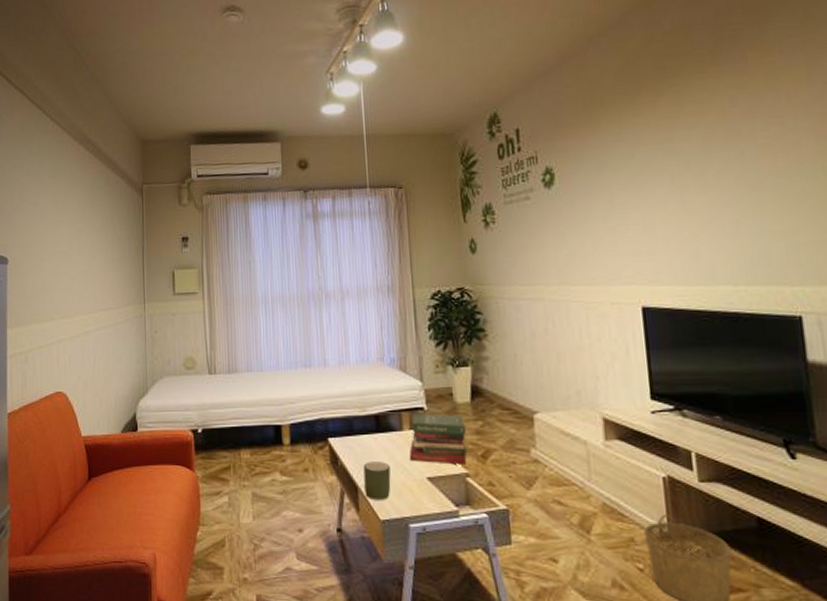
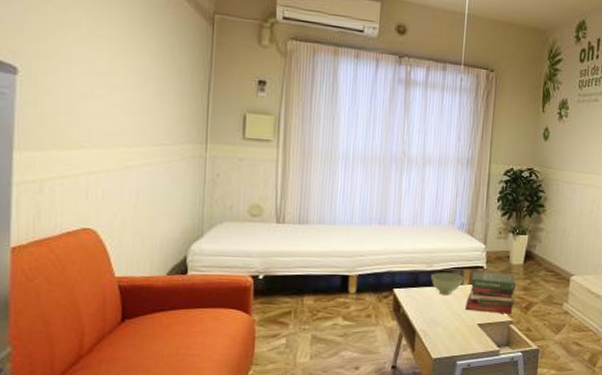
mug: present [363,462,391,501] -> none [421,310,447,343]
bowl: none [366,416,404,444] -> present [431,272,464,295]

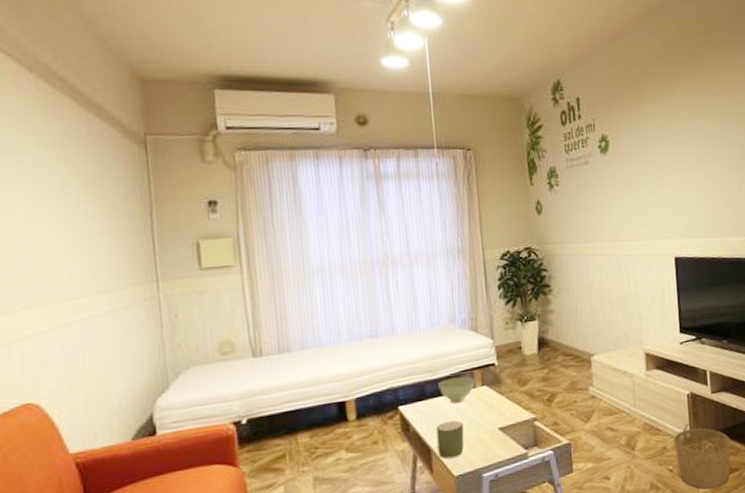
mug: none [421,310,447,343] -> present [436,420,464,459]
books: present [466,271,516,314] -> none [482,366,535,416]

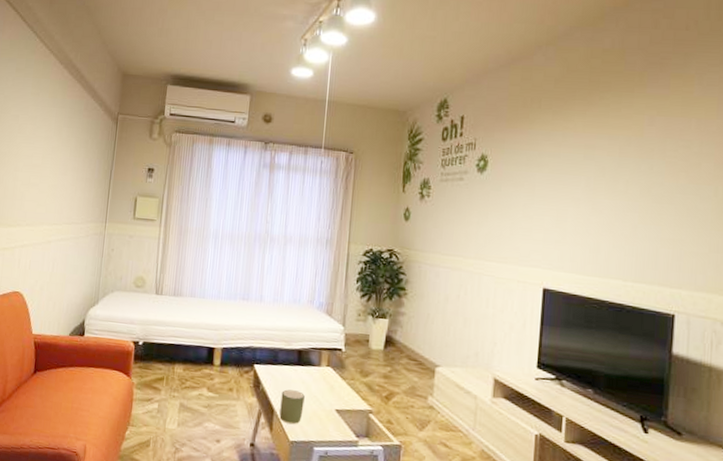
bowl: present [438,376,476,404] -> none [290,351,322,376]

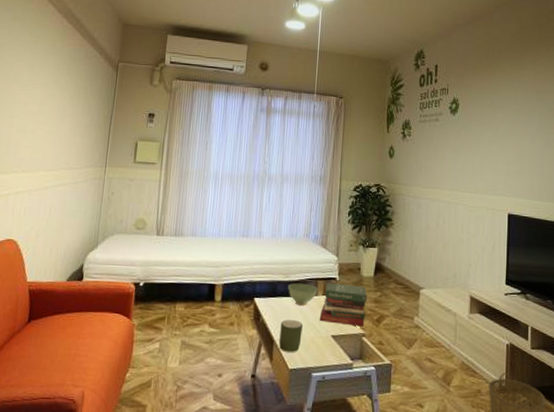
bowl: none [290,351,322,376] -> present [288,283,318,306]
books: none [323,353,376,403] -> present [320,282,368,327]

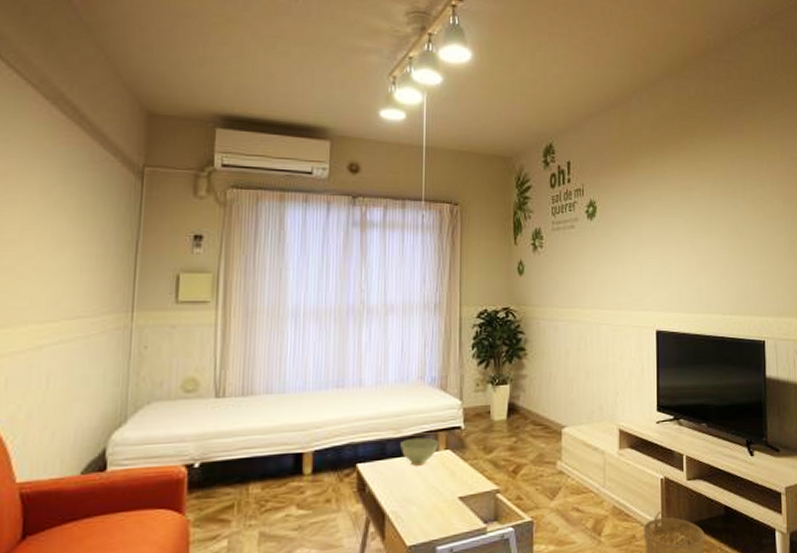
mug: present [279,320,303,353] -> none [393,485,422,527]
books: present [320,282,368,327] -> none [443,432,500,483]

